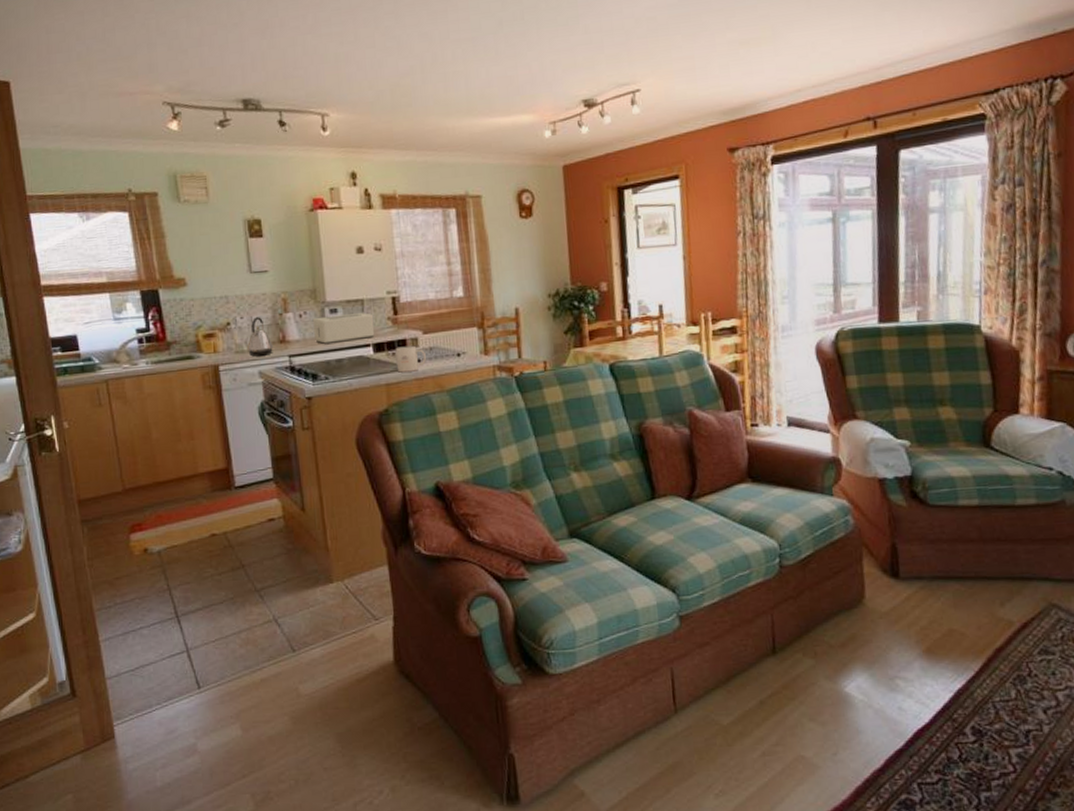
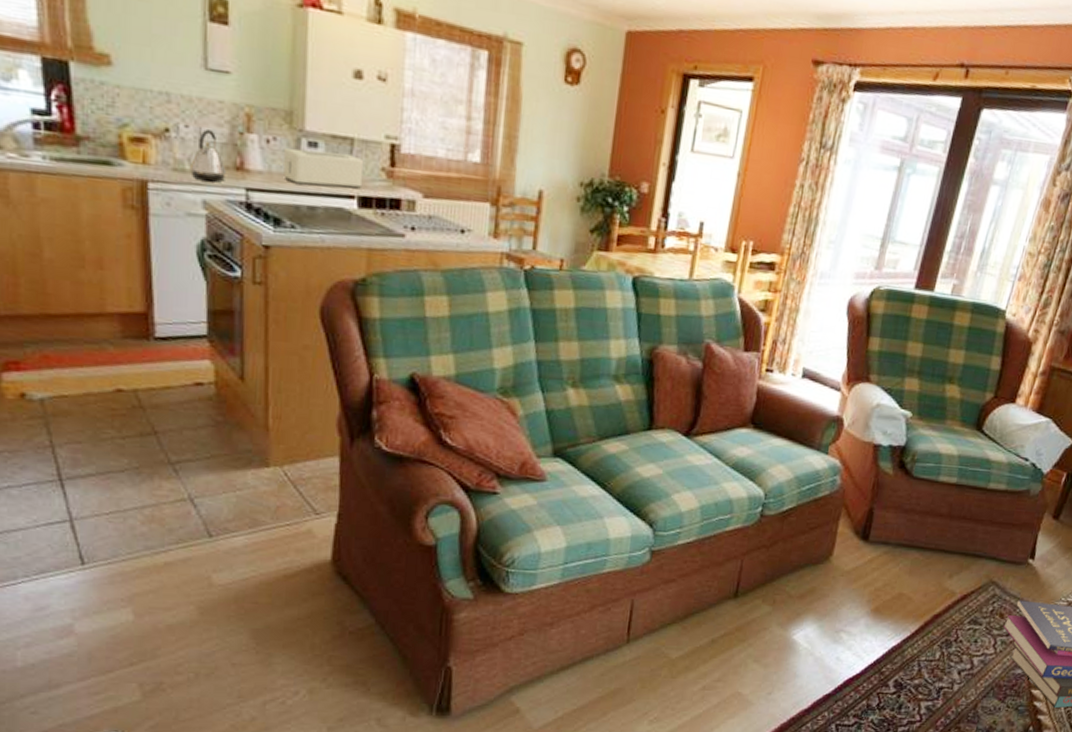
mug: present [395,345,426,373] -> none [384,206,423,241]

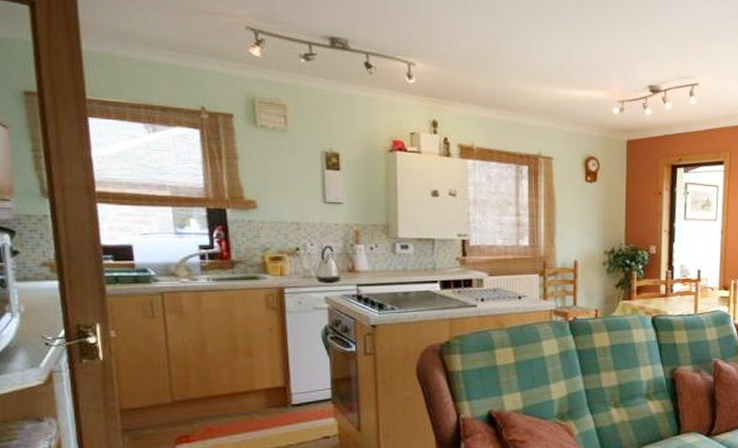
toaster: present [283,148,364,189] -> none [383,251,443,278]

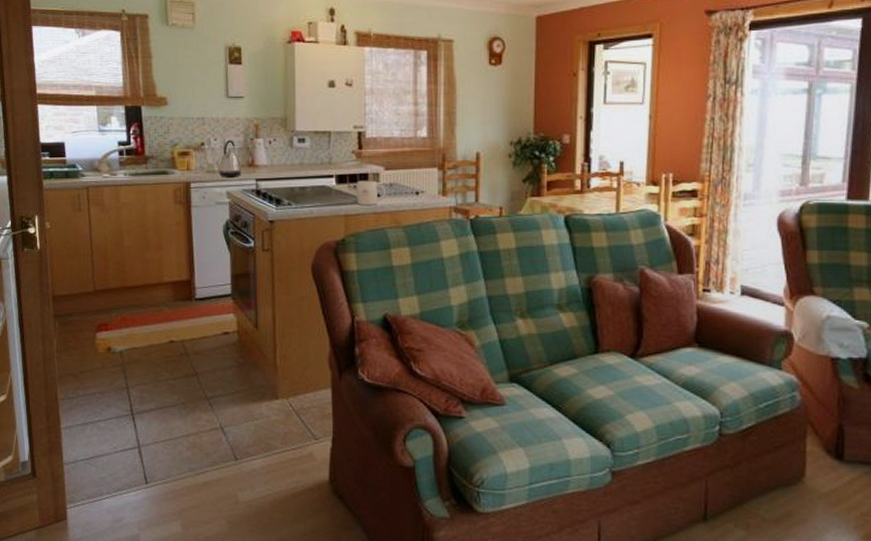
mug: none [461,285,489,309] -> present [356,180,385,205]

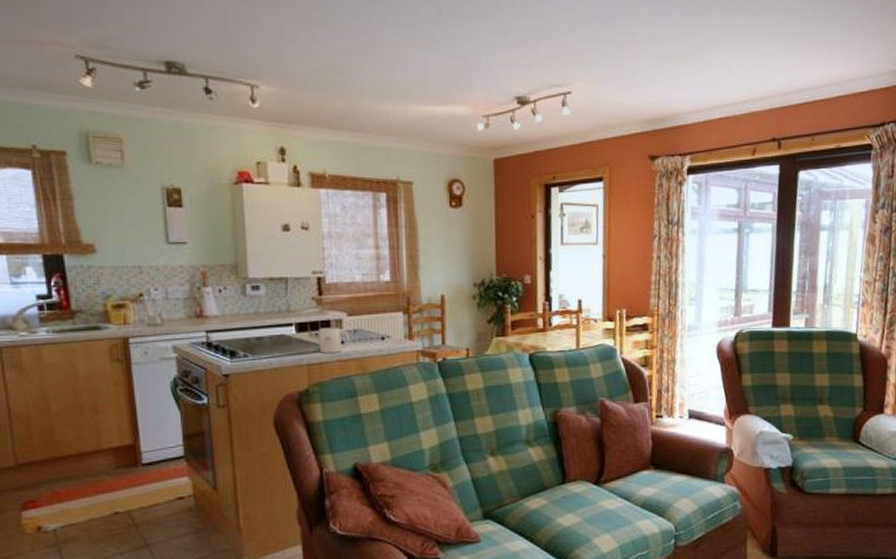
kettle: present [218,140,242,177] -> none [161,290,189,330]

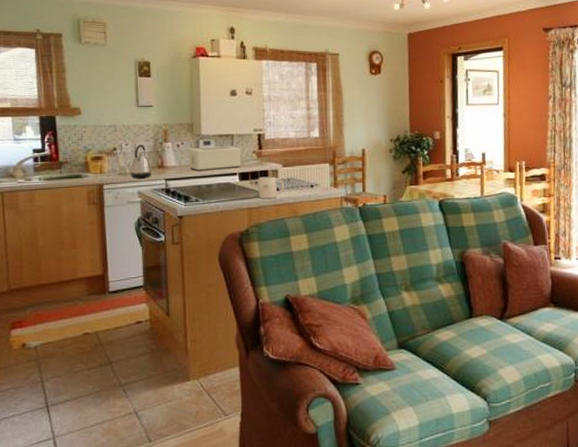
kettle: none [161,290,189,330] -> present [130,145,152,179]
toaster: none [232,291,298,322] -> present [188,146,241,172]

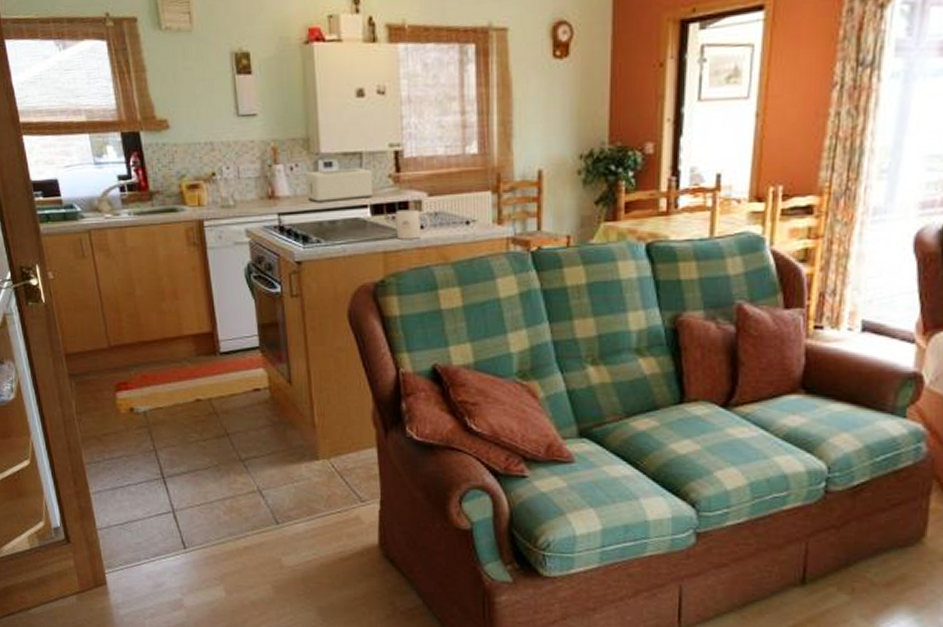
kettle: present [130,145,152,179] -> none [234,168,261,213]

